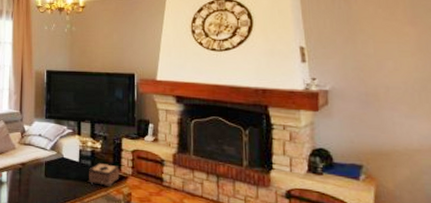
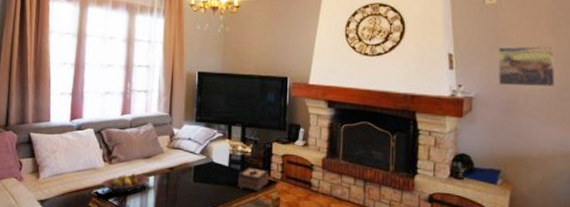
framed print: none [352,36,418,79] -> present [497,45,555,88]

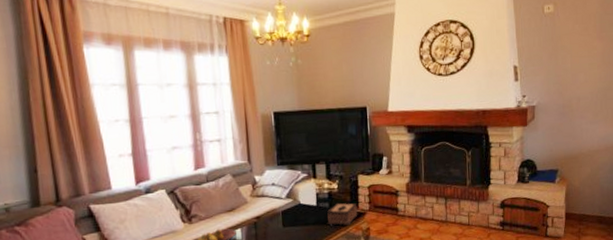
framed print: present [497,45,555,88] -> none [555,49,601,92]

